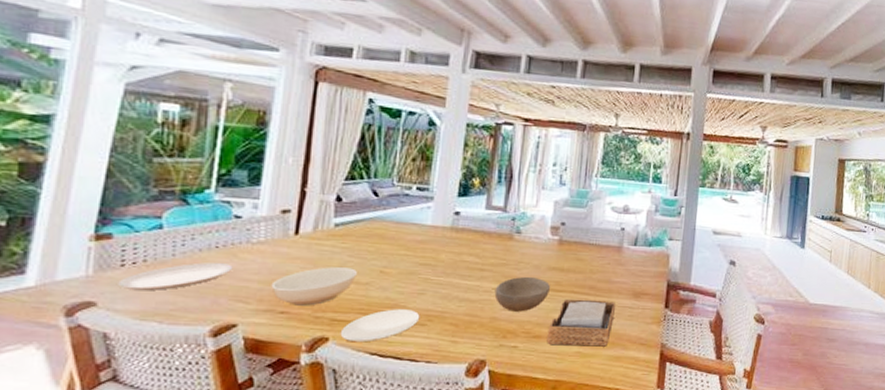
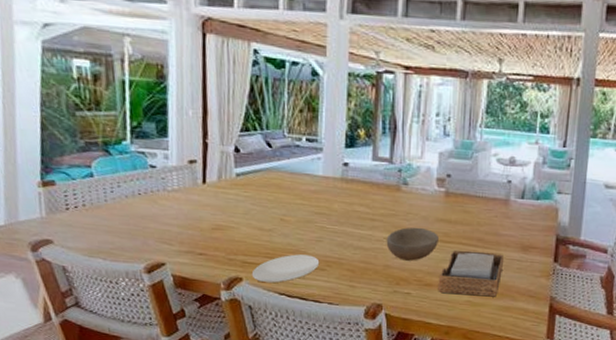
plate: present [118,262,233,291] -> none [66,208,155,232]
bowl: present [271,267,357,306] -> none [188,214,260,249]

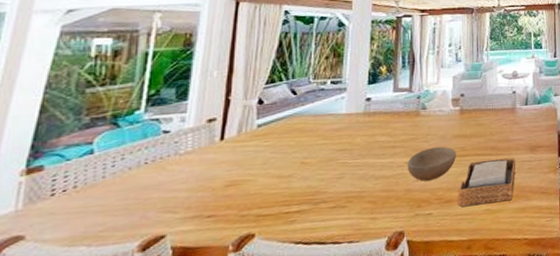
plate: present [251,254,320,284] -> none [265,194,340,235]

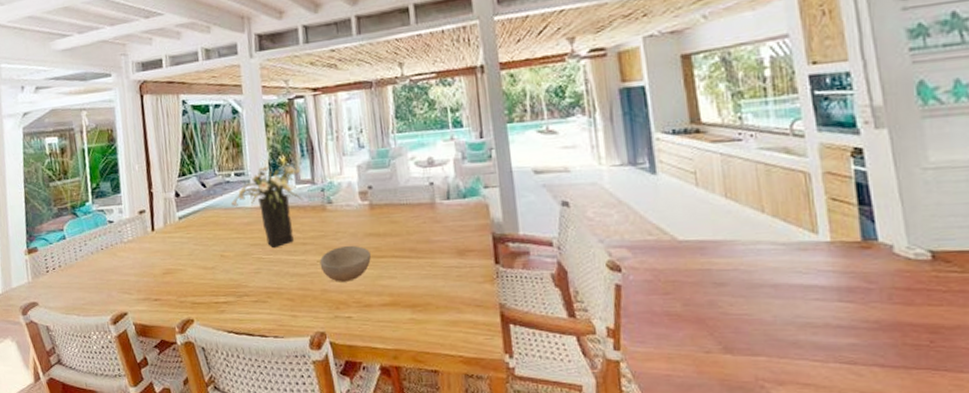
flower arrangement: none [323,71,400,152] -> present [231,161,303,247]
napkin holder: present [458,158,516,207] -> none [377,262,442,313]

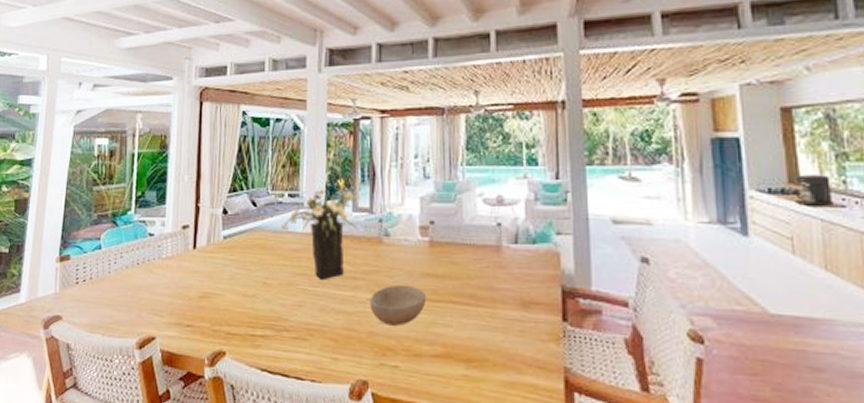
coffee maker: none [696,113,731,143] -> present [795,175,834,206]

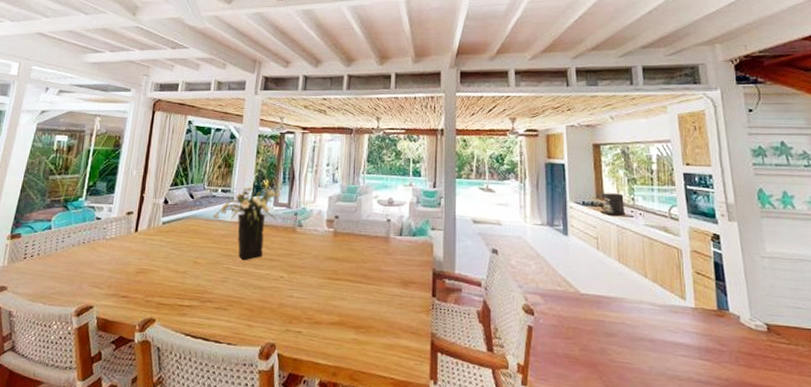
bowl: present [369,284,426,326] -> none [282,265,328,299]

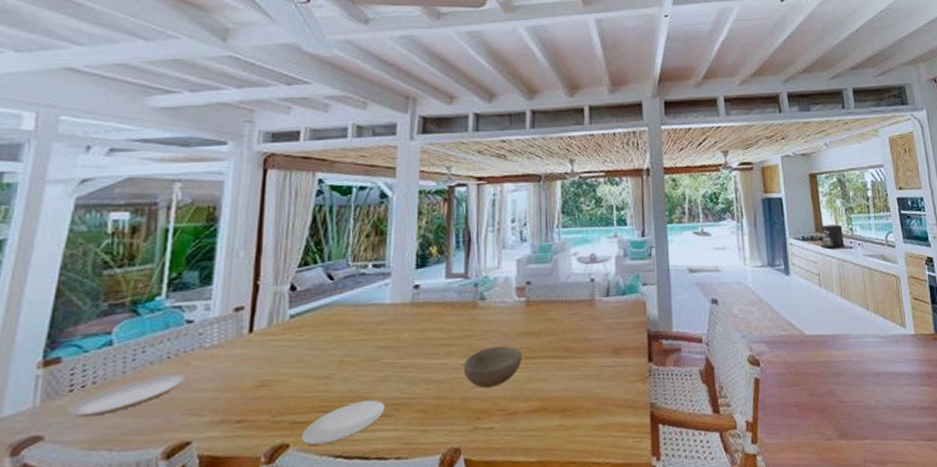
plate: none [21,255,93,278] -> present [66,374,186,418]
plate: none [163,295,223,324] -> present [301,400,386,446]
flower arrangement: present [213,185,280,260] -> none [364,252,454,350]
bowl: none [282,265,328,299] -> present [463,345,522,388]

